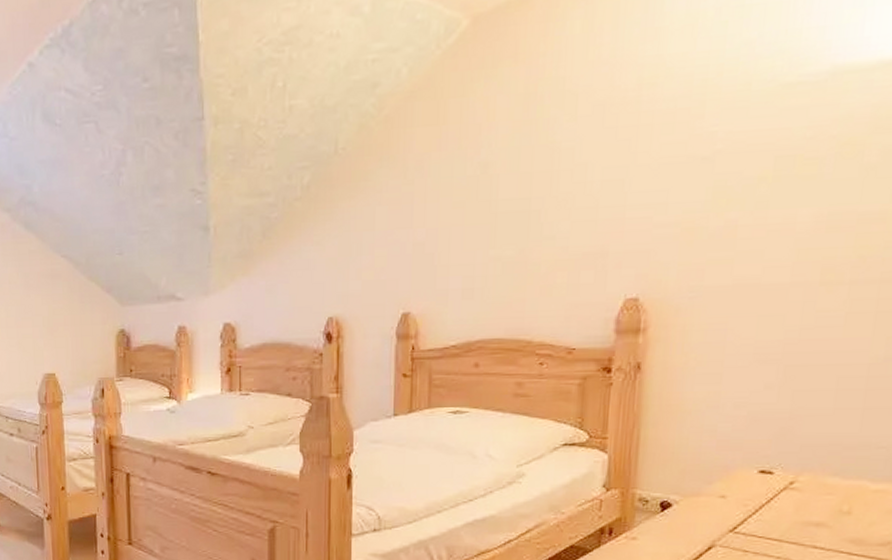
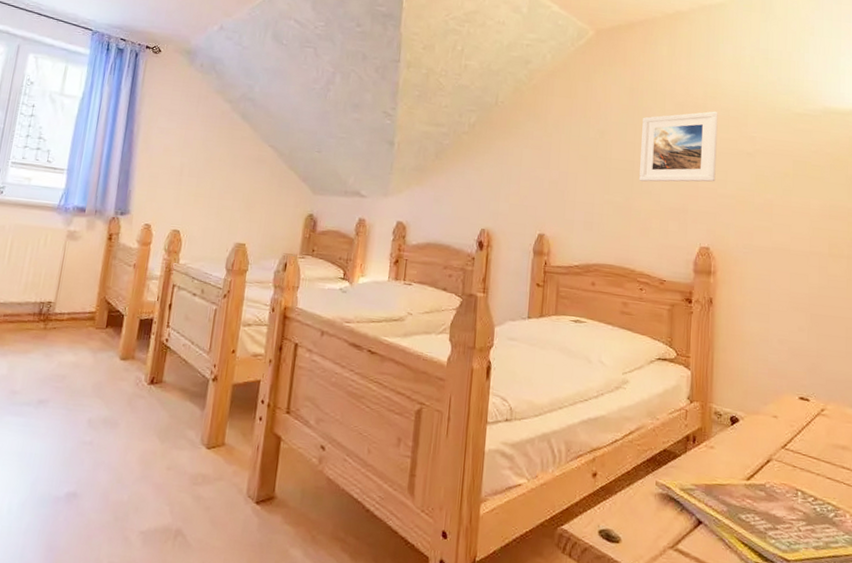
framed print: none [538,104,659,224] -> present [639,111,718,182]

